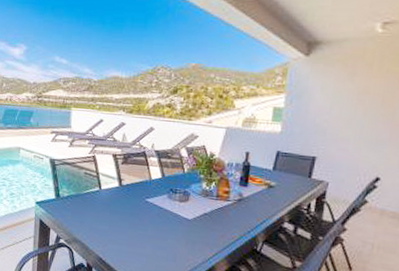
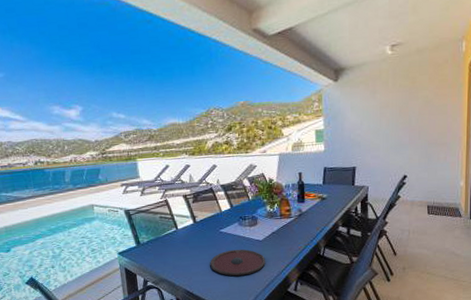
plate: none [129,223,191,255] -> present [210,249,265,277]

